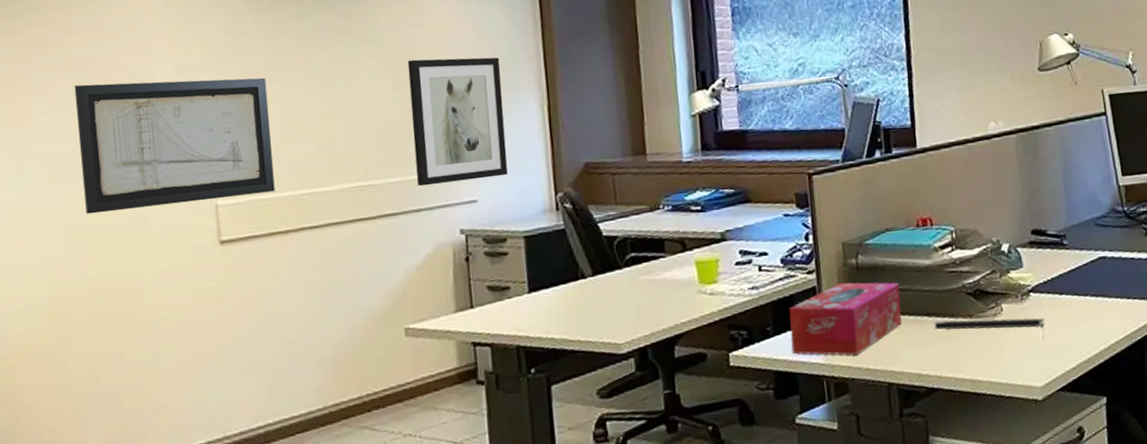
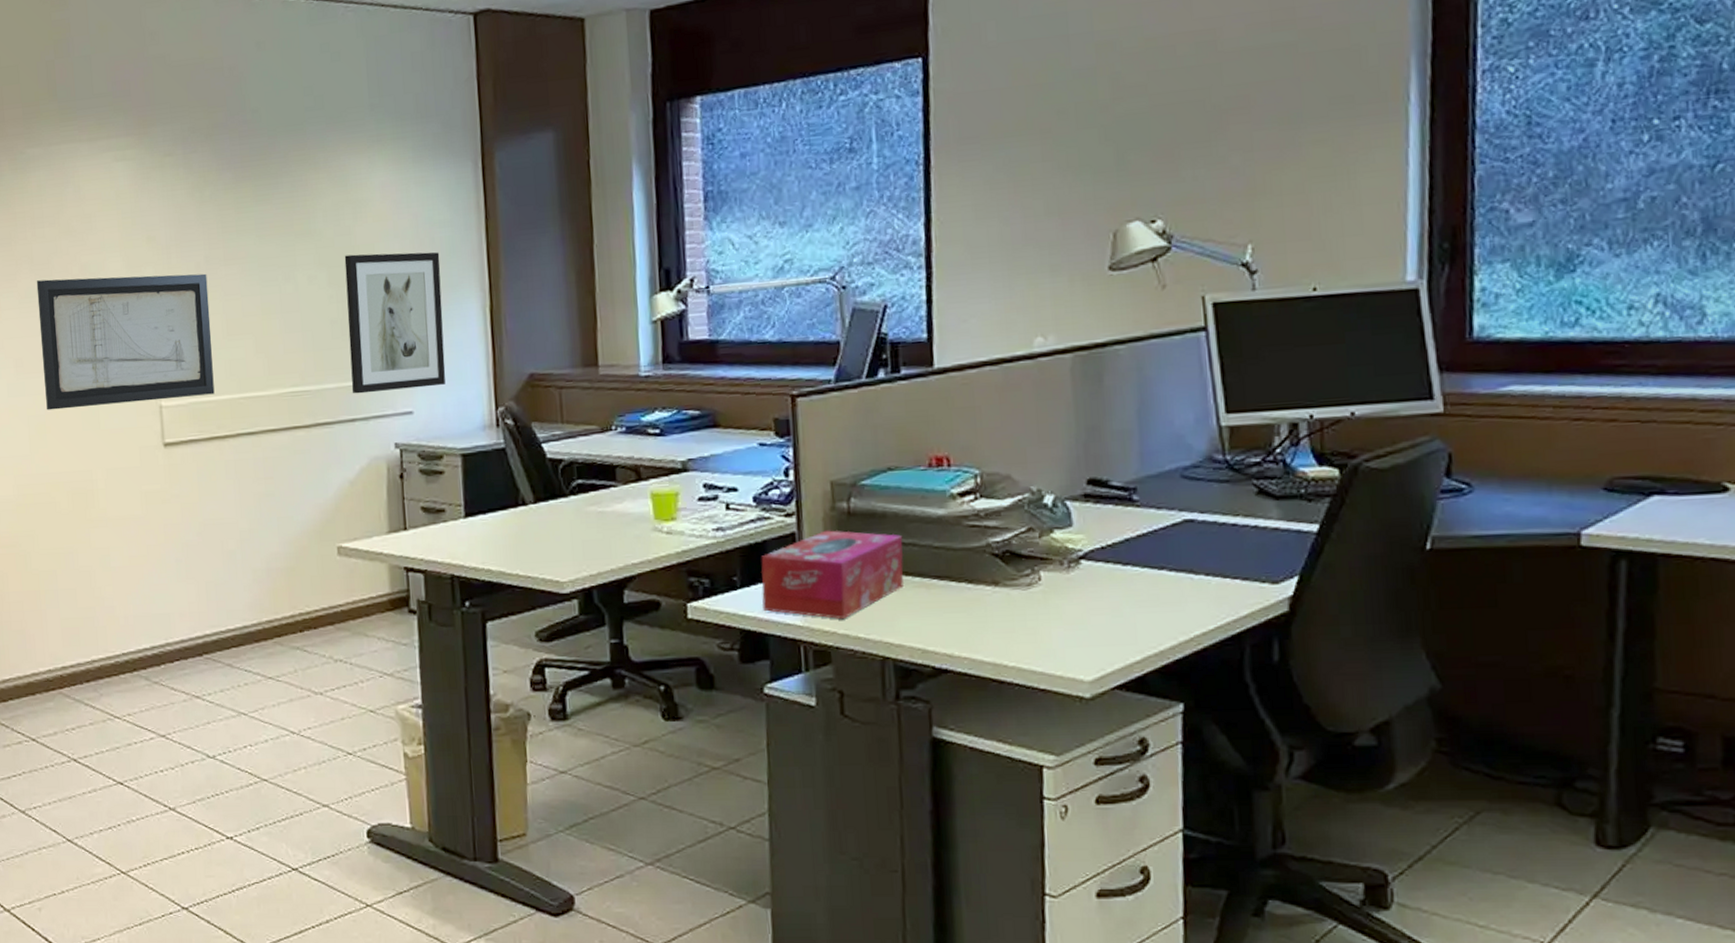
notepad: present [934,317,1045,340] -> none [946,586,1100,622]

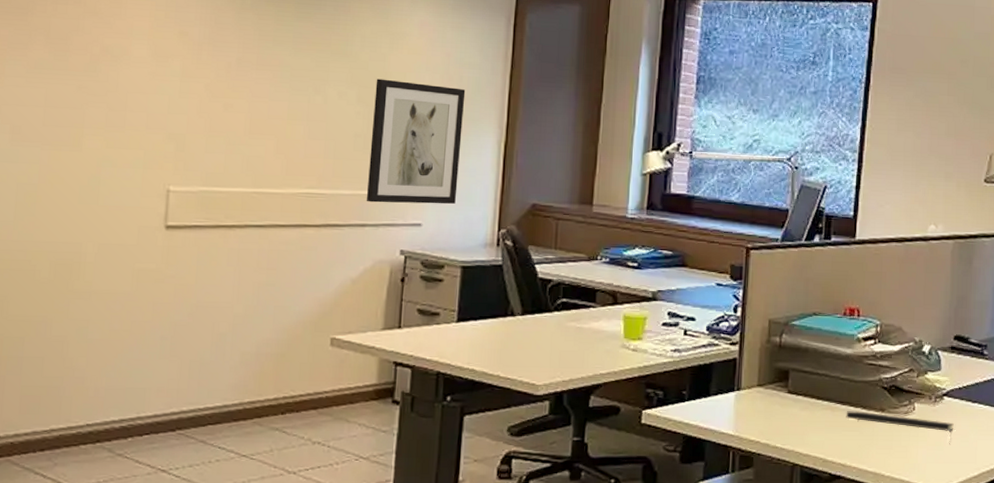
wall art: present [36,273,215,410] -> none [41,54,237,186]
tissue box: present [761,530,904,620] -> none [703,358,819,432]
notepad: none [946,586,1100,622] -> present [846,411,954,444]

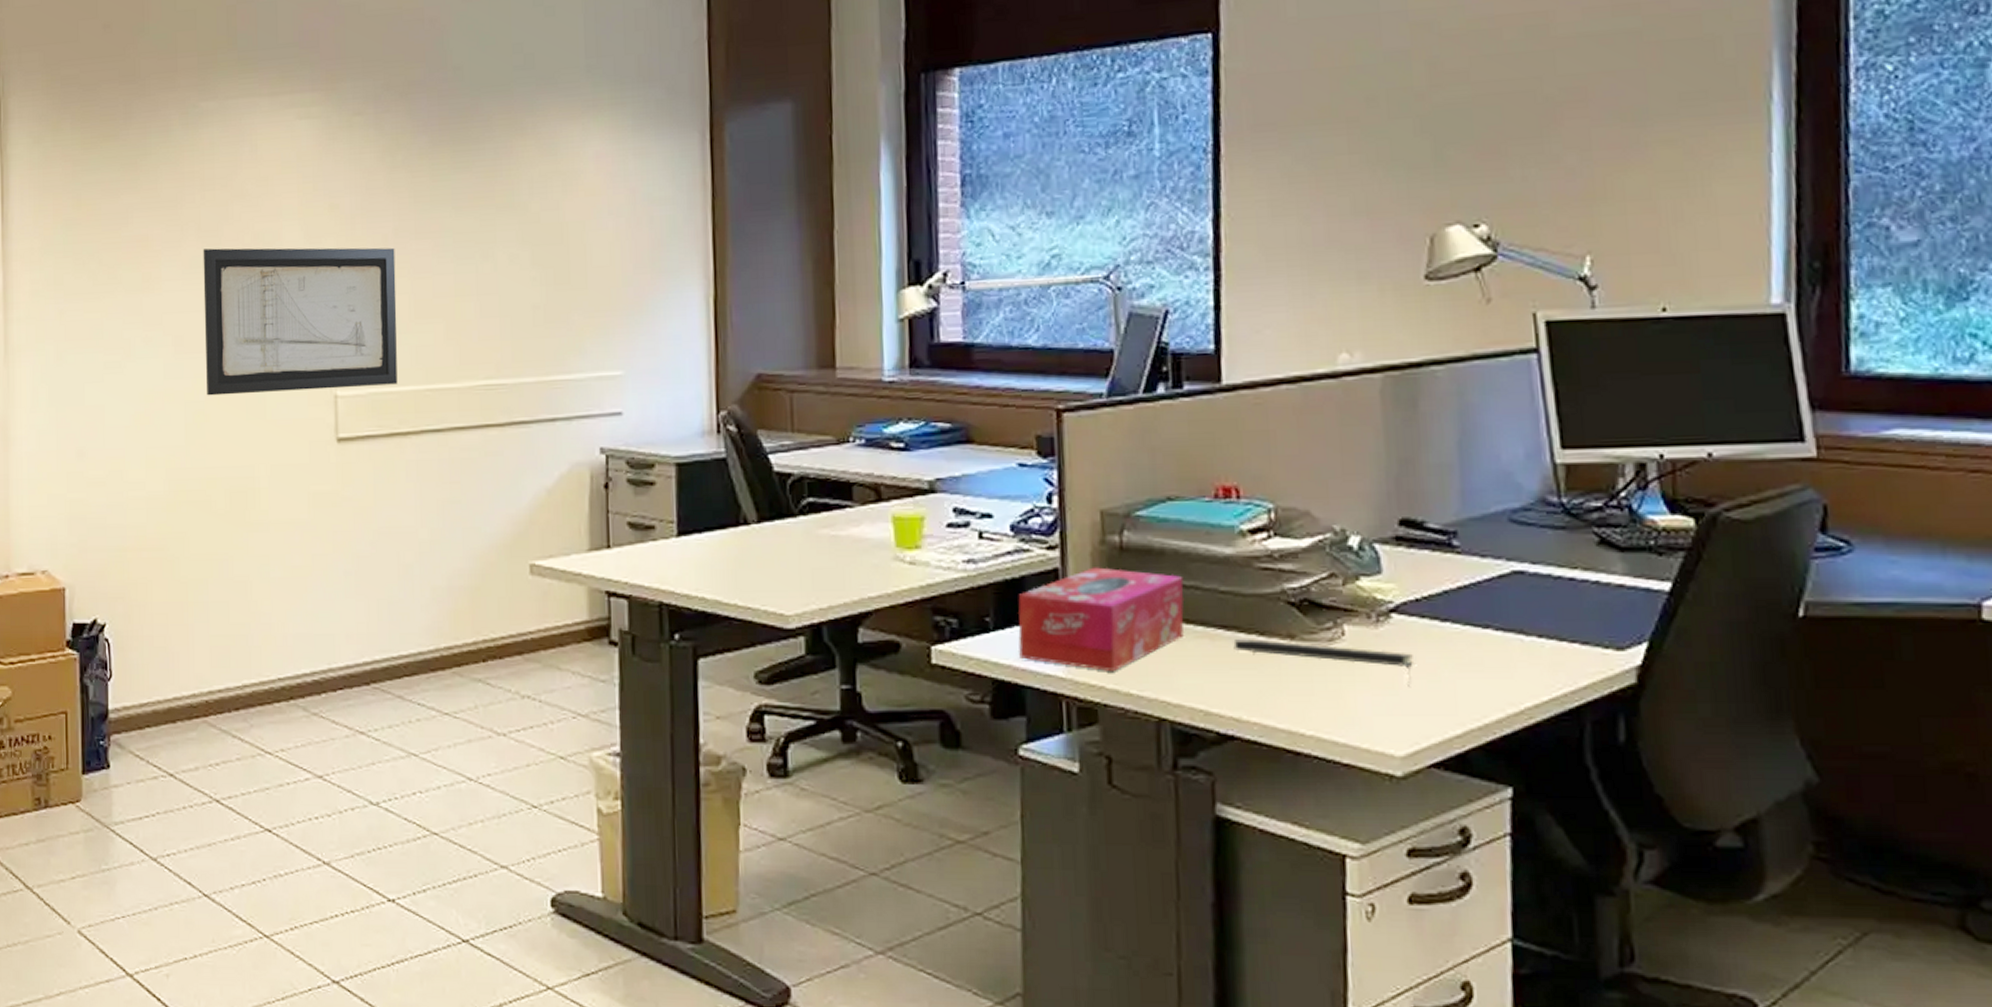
wall art: none [41,54,237,186] -> present [203,247,398,396]
wall art: present [366,78,466,204] -> none [551,232,661,390]
tissue box: none [703,358,819,432] -> present [1018,567,1185,672]

